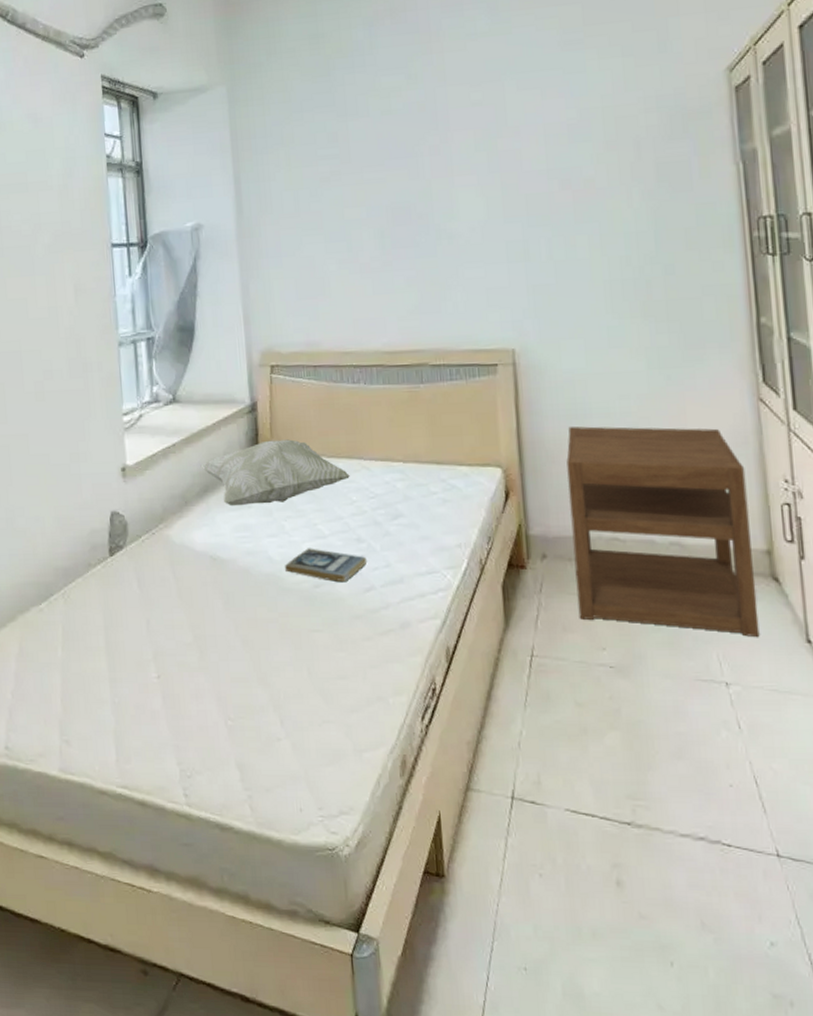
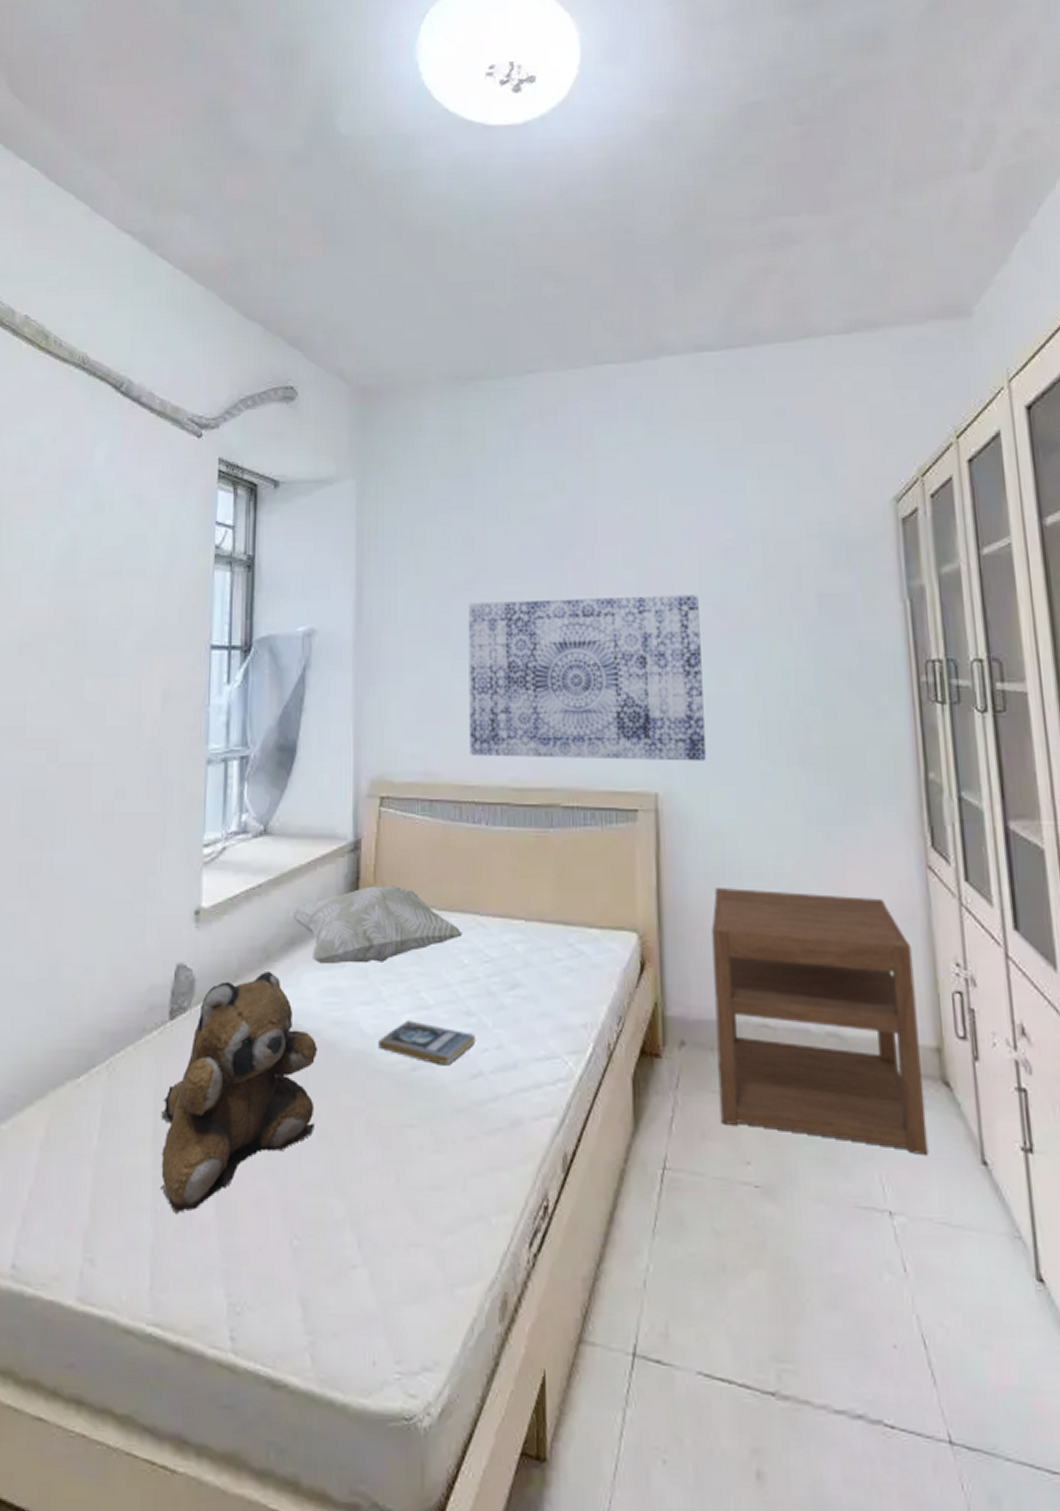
teddy bear: none [111,513,237,705] -> present [161,970,318,1215]
wall art: none [336,171,557,326] -> present [468,595,706,761]

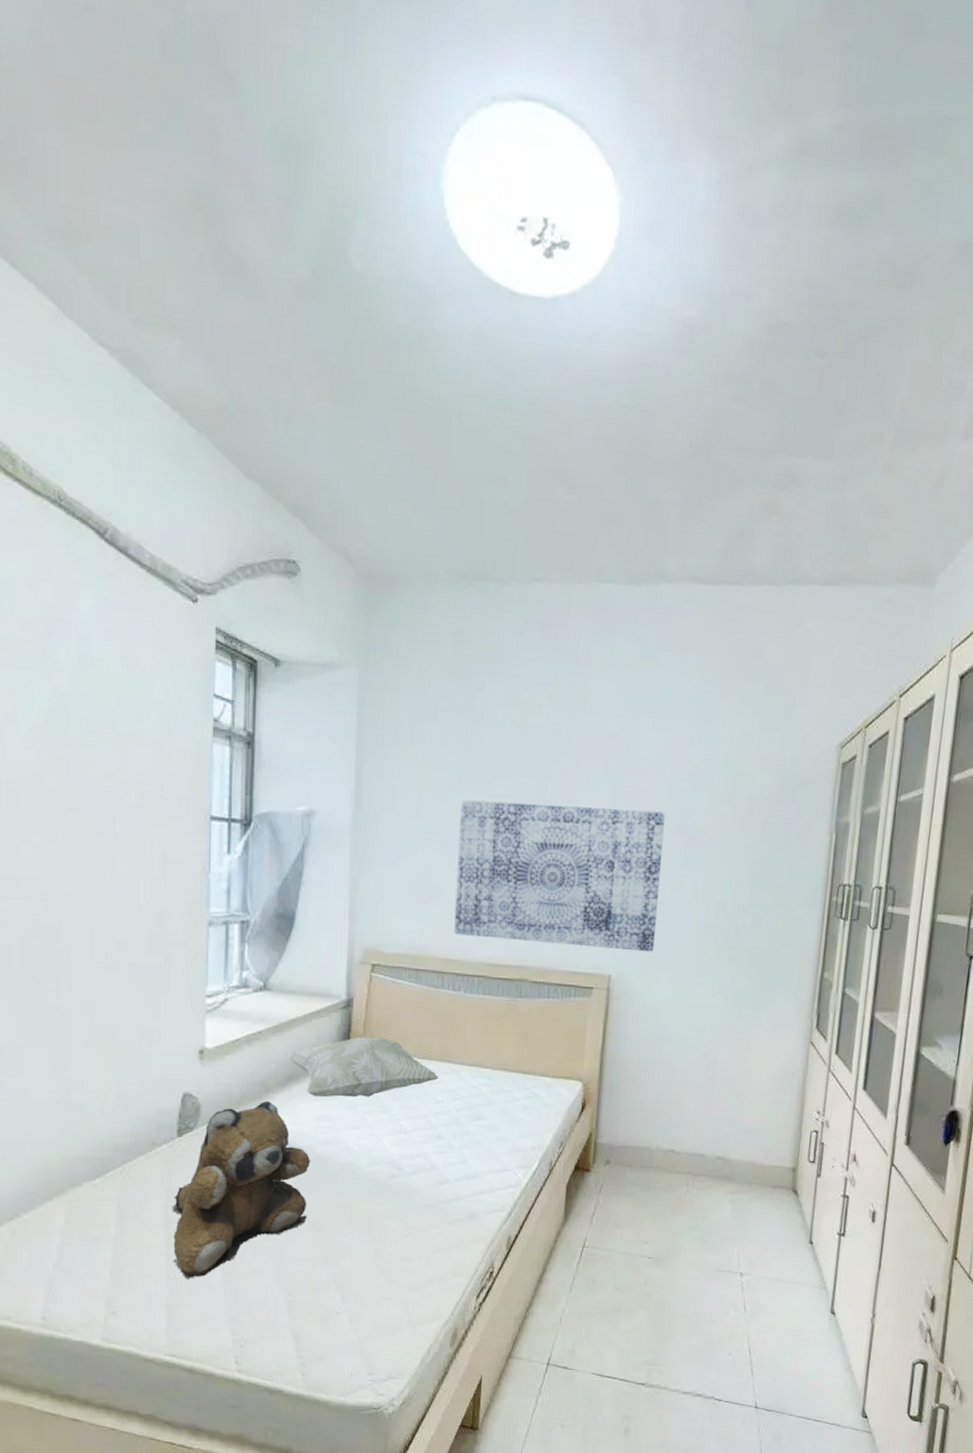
book: present [379,1020,477,1064] -> none [363,1141,445,1174]
nightstand: present [711,888,928,1156] -> none [629,1051,788,1238]

